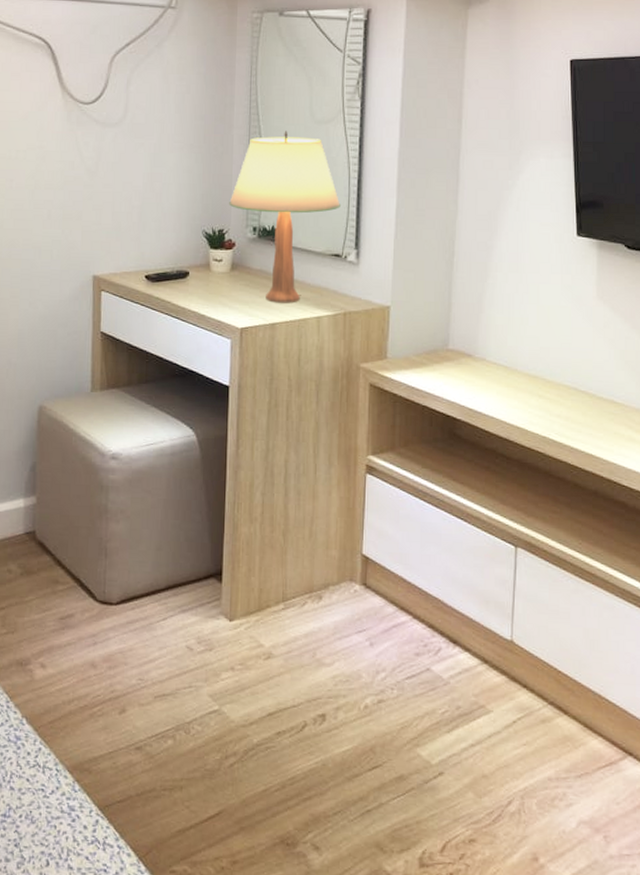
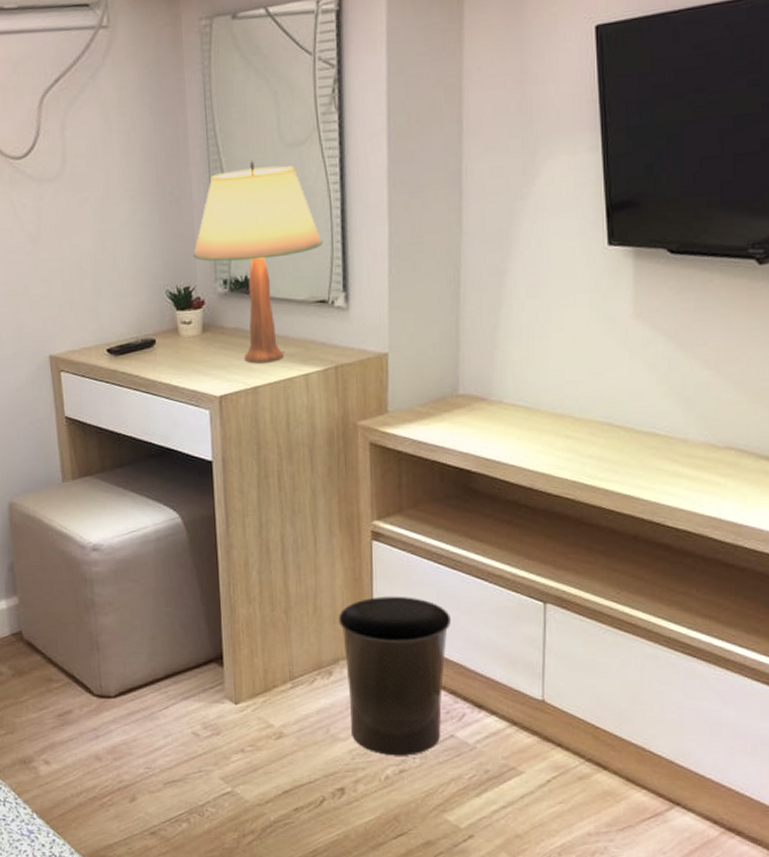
waste bin: none [332,527,432,686] -> present [339,596,451,756]

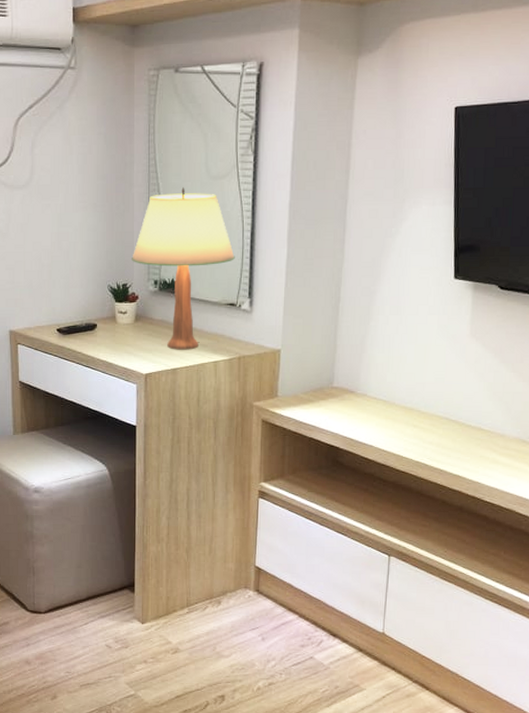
waste bin: present [339,596,451,756] -> none [229,543,316,672]

